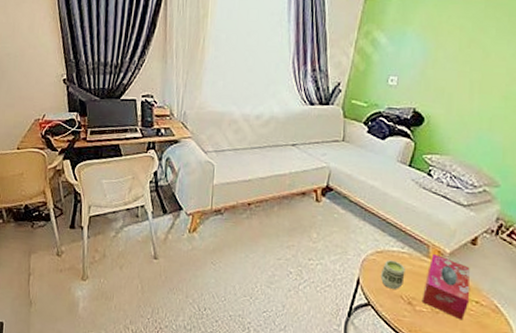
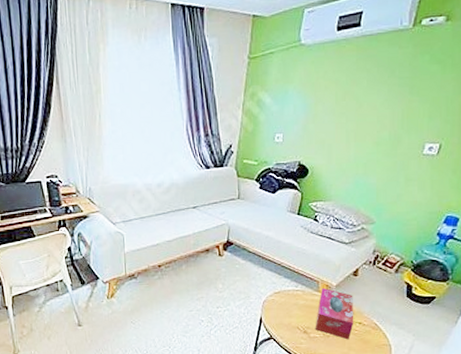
cup: present [380,260,405,290] -> none [279,298,300,323]

